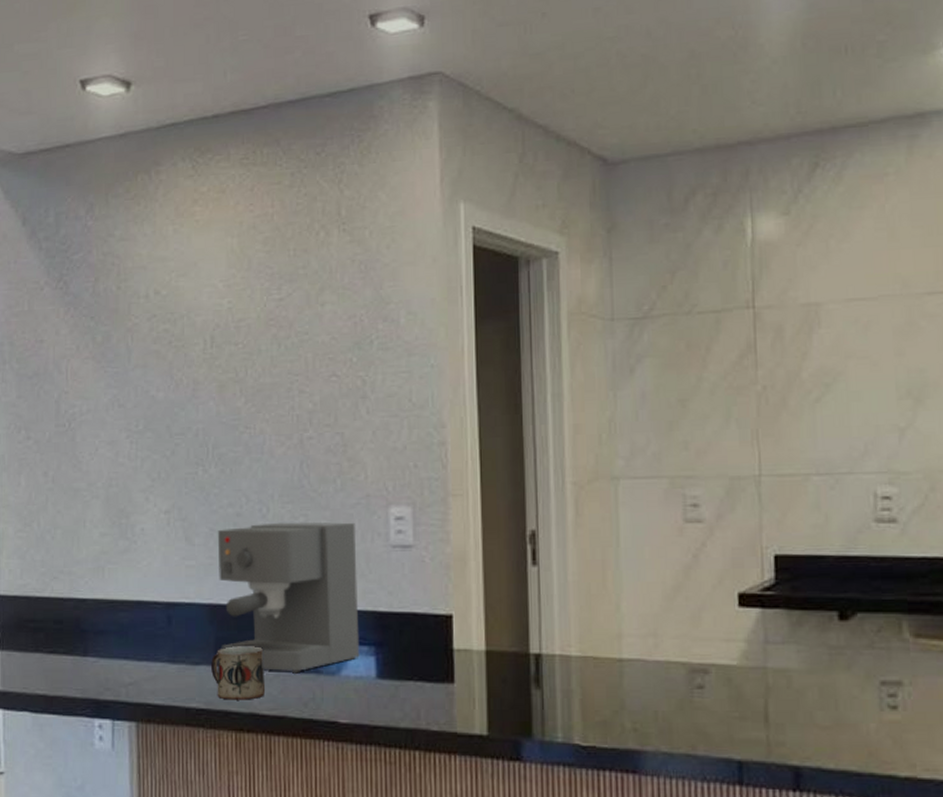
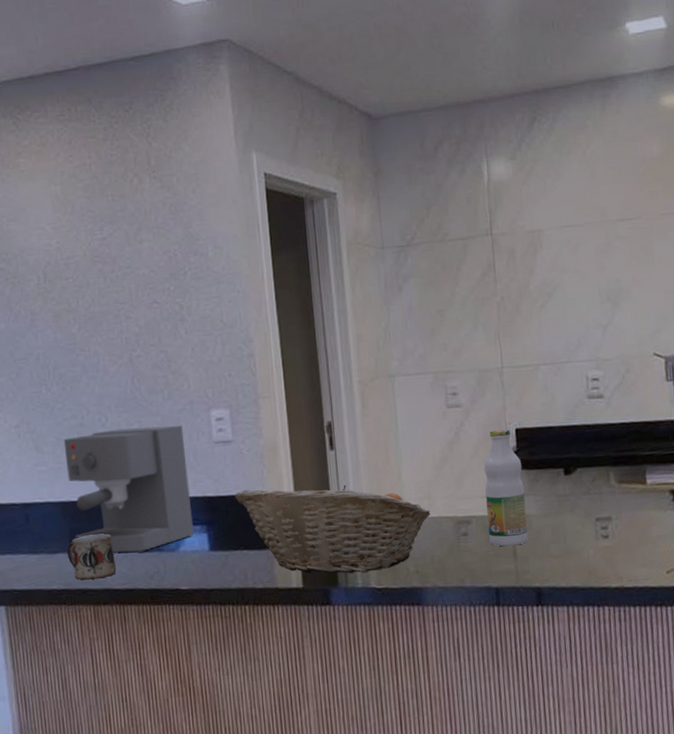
fruit basket: none [411,607,656,724] -> present [235,484,431,574]
bottle: none [729,555,786,708] -> present [483,429,528,547]

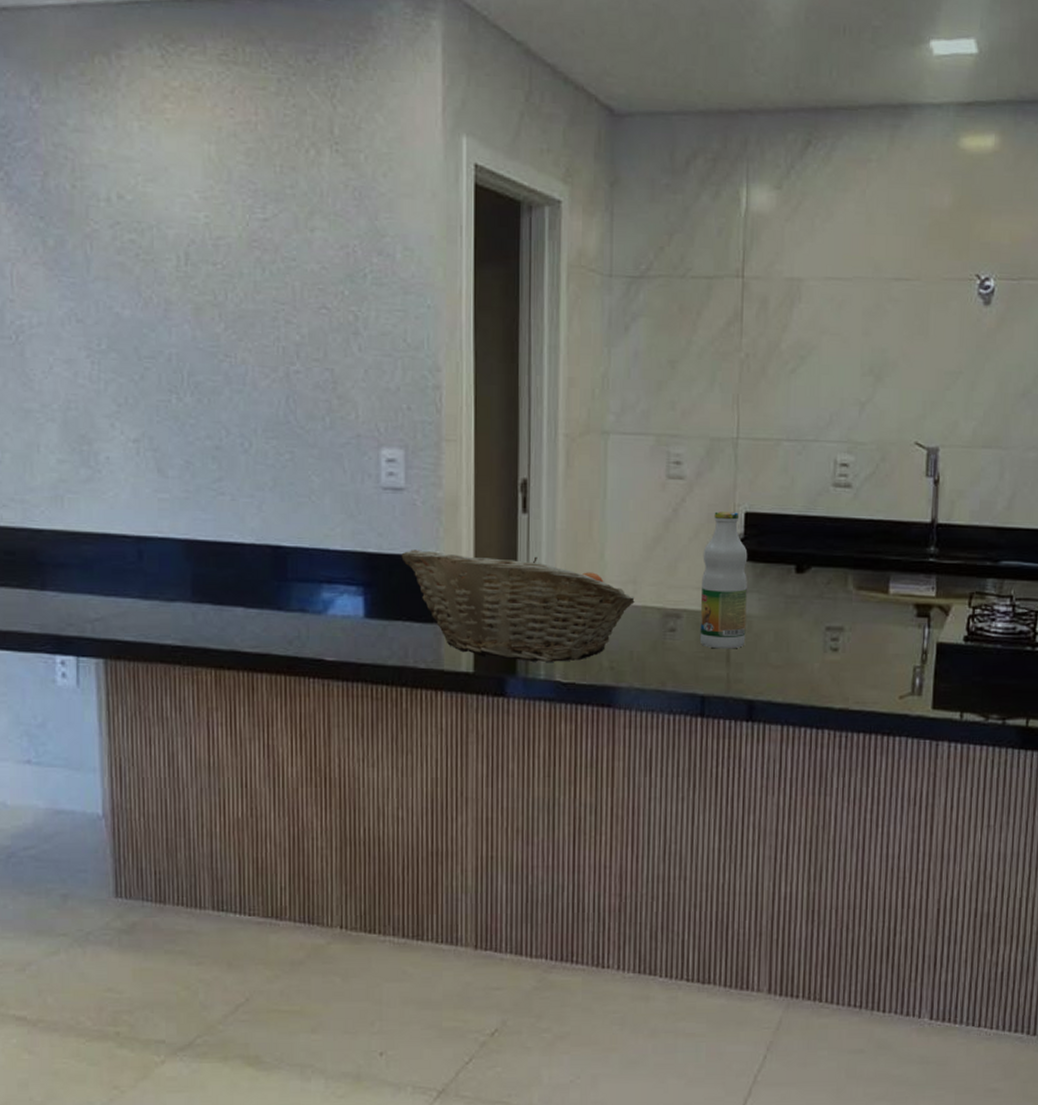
coffee maker: present [63,425,194,553] -> none [194,458,348,612]
mug: present [67,533,117,580] -> none [188,582,248,638]

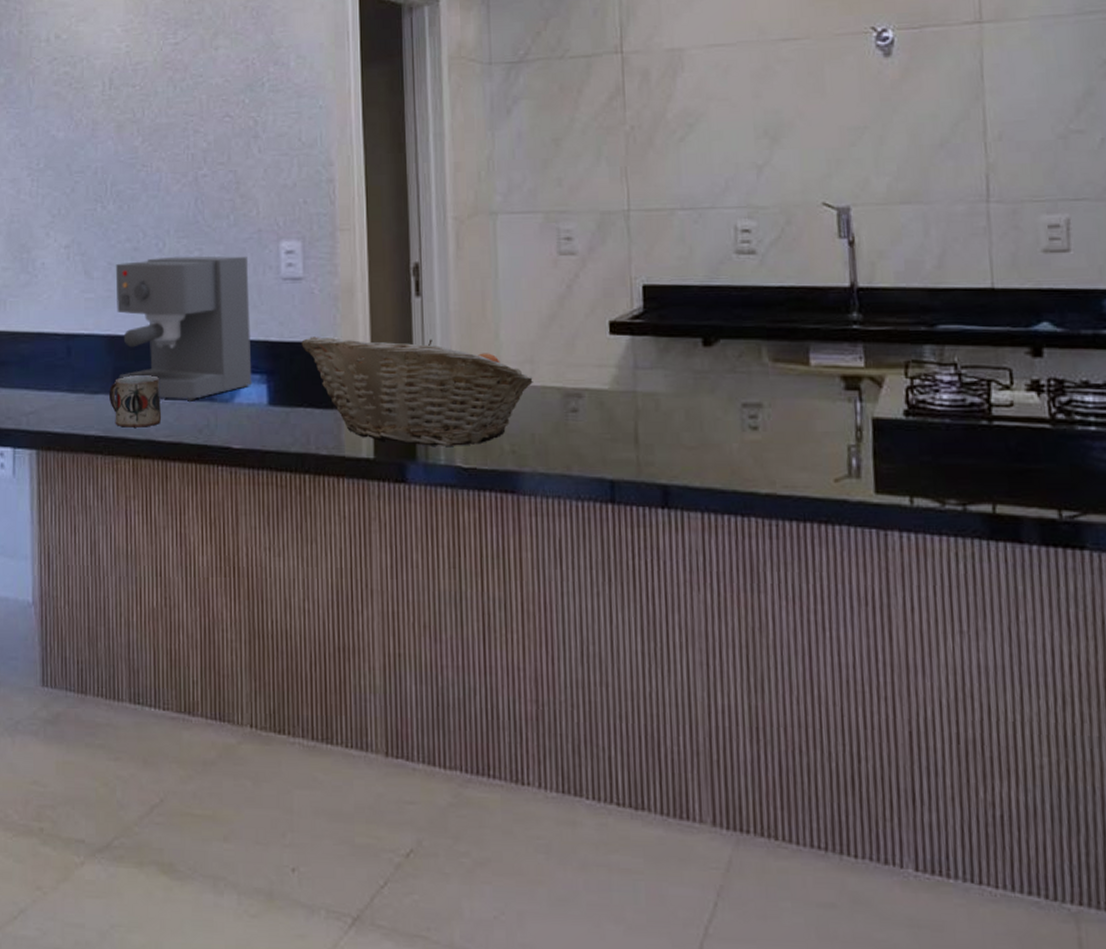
mug: none [188,582,248,638] -> present [110,374,162,427]
coffee maker: none [194,458,348,612] -> present [115,255,252,401]
bottle: present [699,511,748,649] -> none [601,285,654,430]

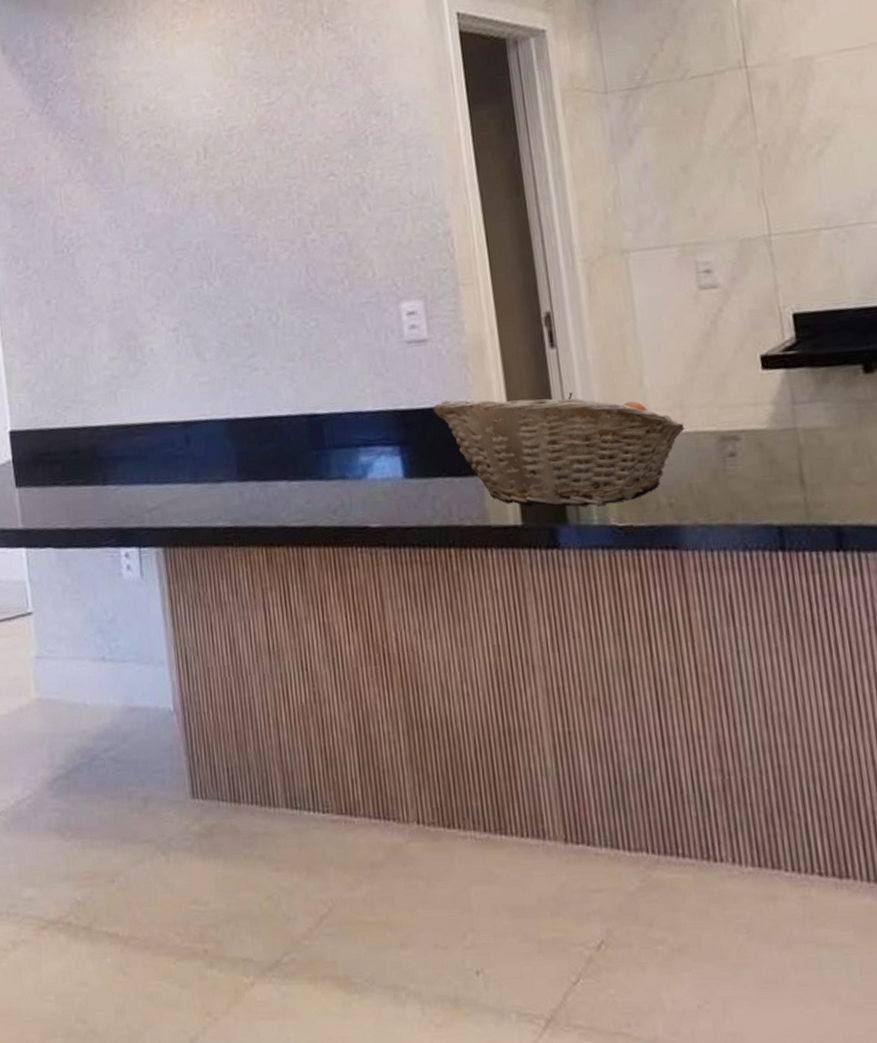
mug: present [110,374,162,427] -> none [234,457,293,516]
coffee maker: present [115,255,252,401] -> none [228,322,385,482]

